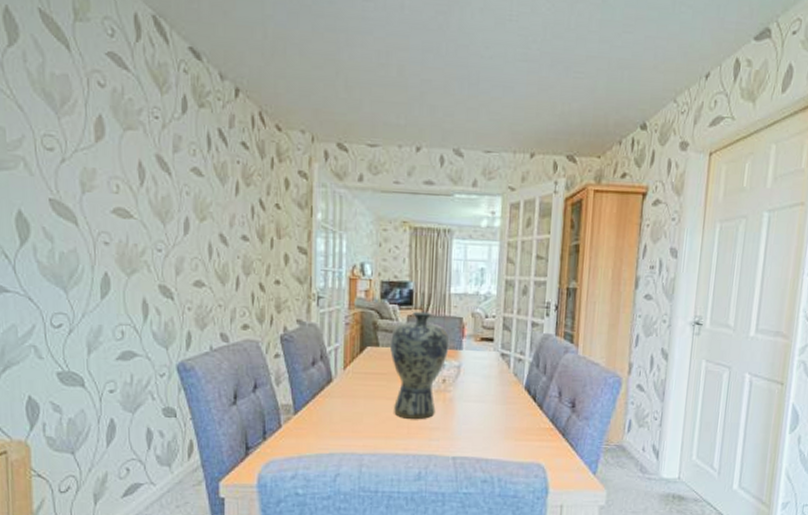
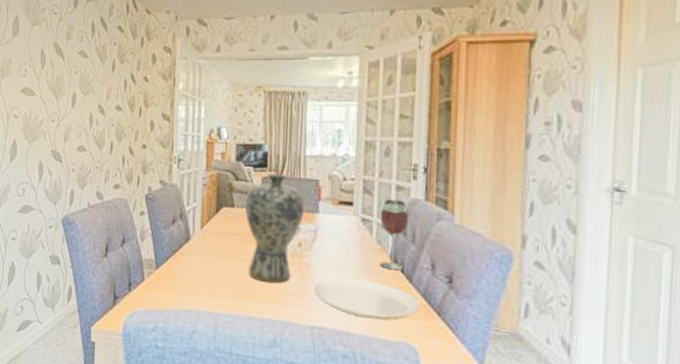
plate: none [457,410,549,445] -> present [314,278,420,320]
wineglass: none [516,335,542,400] -> present [379,199,410,271]

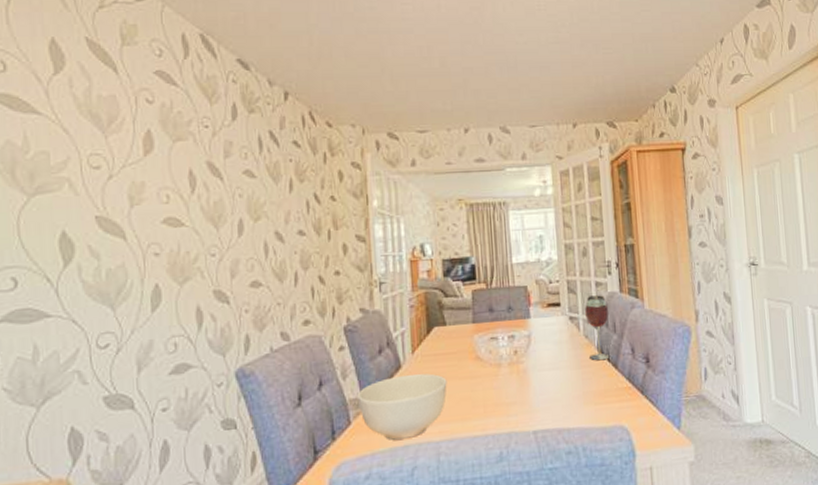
bowl: none [151,246,230,305] -> present [357,373,447,440]
vase: present [245,173,305,283] -> none [457,284,517,397]
plate: present [314,278,420,320] -> none [533,374,627,411]

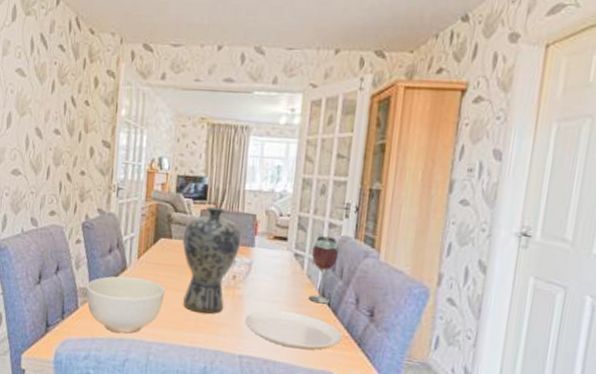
vase: none [457,284,517,397] -> present [182,206,242,314]
plate: none [533,374,627,411] -> present [245,310,343,350]

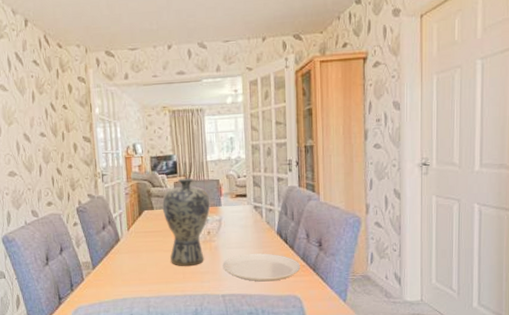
bowl: present [86,276,166,334] -> none [88,246,155,295]
wineglass: present [309,236,339,304] -> none [267,188,289,243]

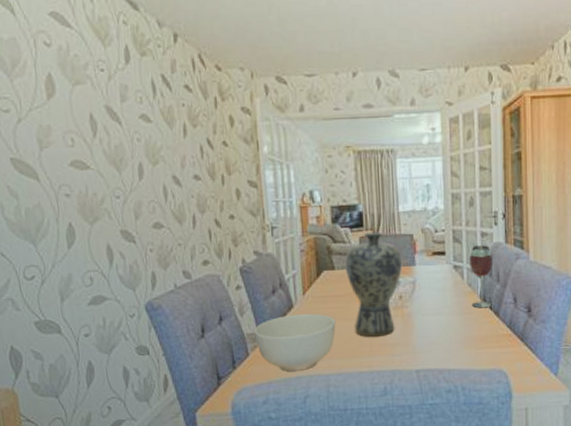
bowl: none [88,246,155,295] -> present [253,313,336,372]
plate: present [222,253,301,282] -> none [416,321,507,354]
wineglass: none [267,188,289,243] -> present [468,245,494,309]

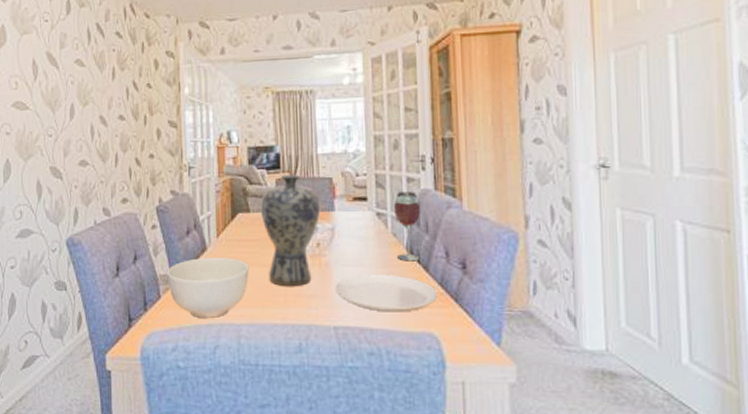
plate: none [416,321,507,354] -> present [335,275,438,312]

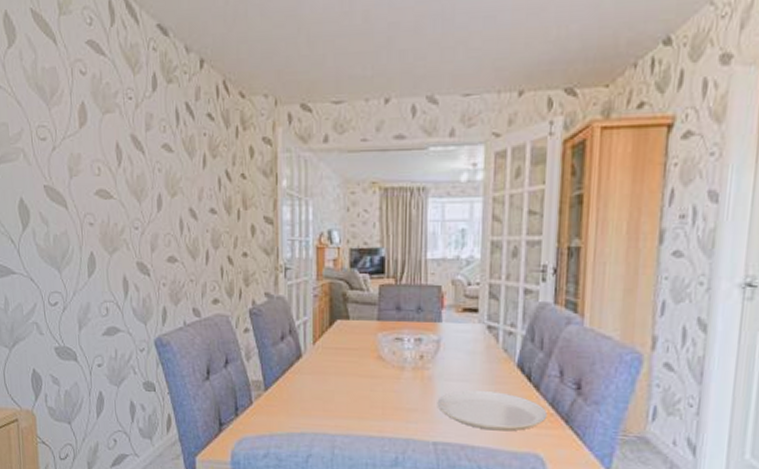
bowl: present [166,257,249,319] -> none [259,364,346,427]
vase: present [261,174,321,286] -> none [362,280,427,399]
wineglass: present [393,191,422,262] -> none [506,304,538,380]

